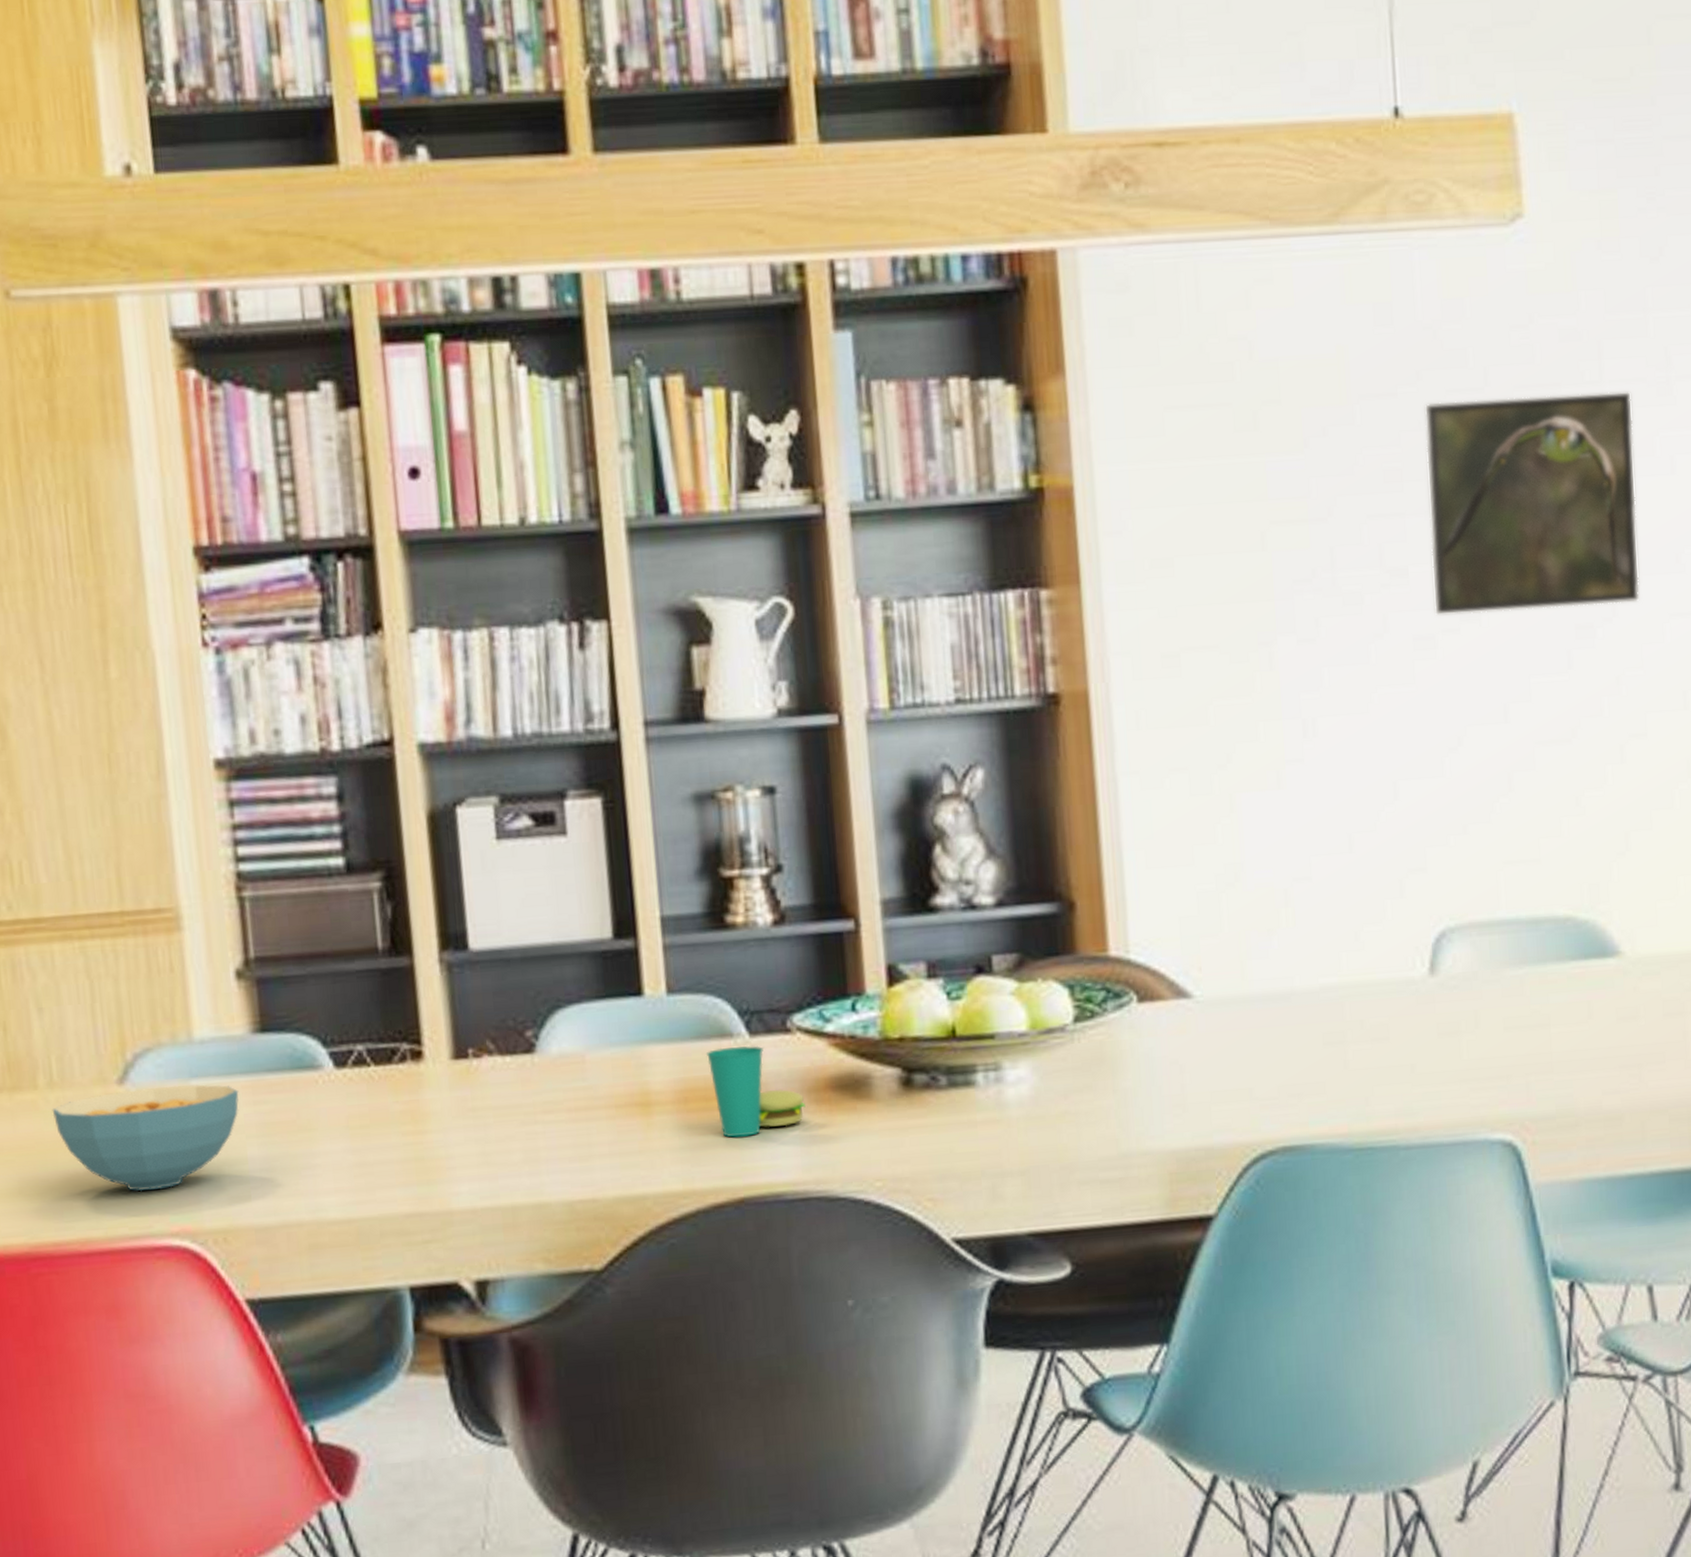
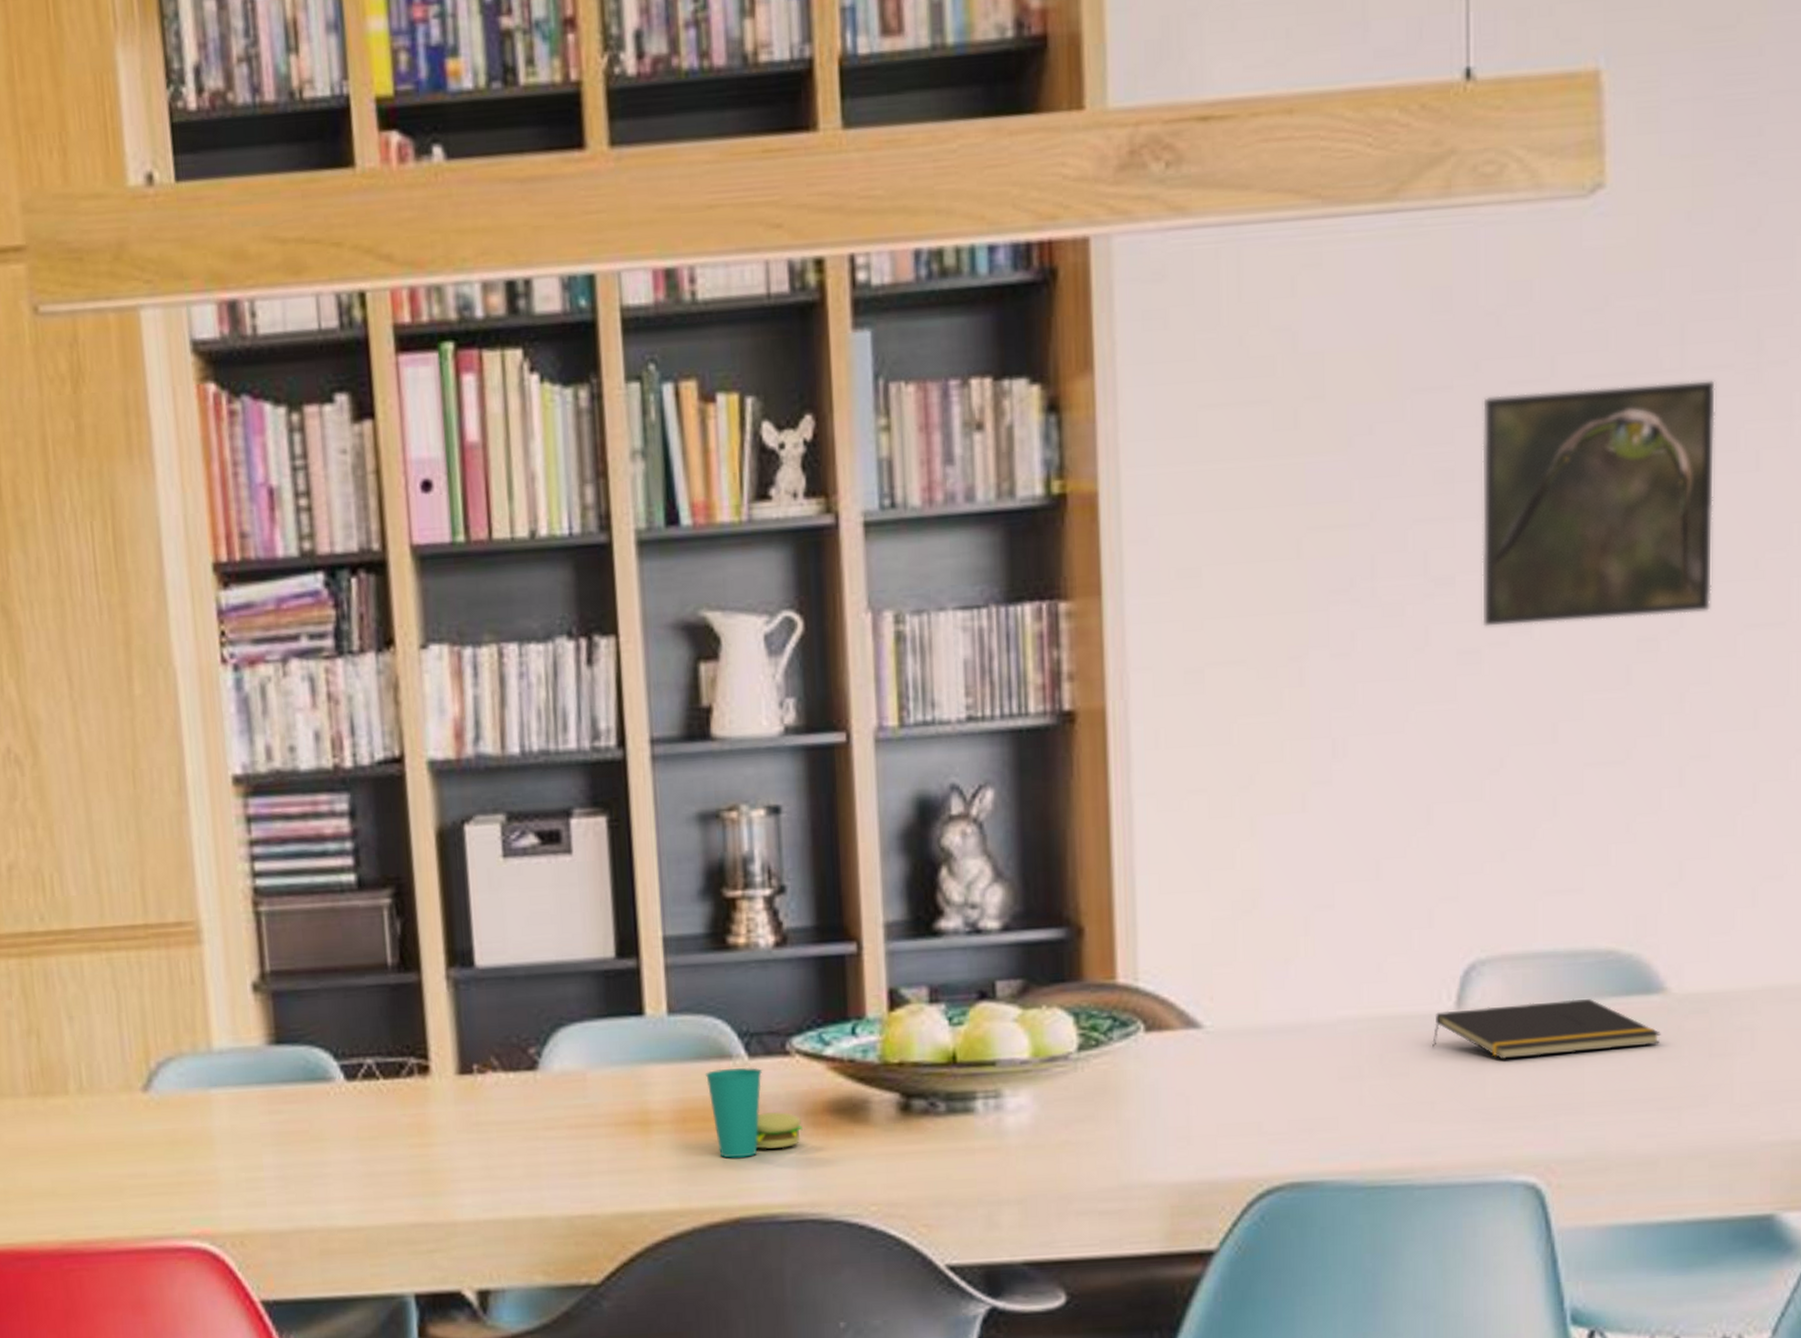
cereal bowl: present [52,1084,239,1192] -> none [82,1093,255,1195]
notepad: none [1409,963,1618,1023] -> present [1432,999,1661,1060]

